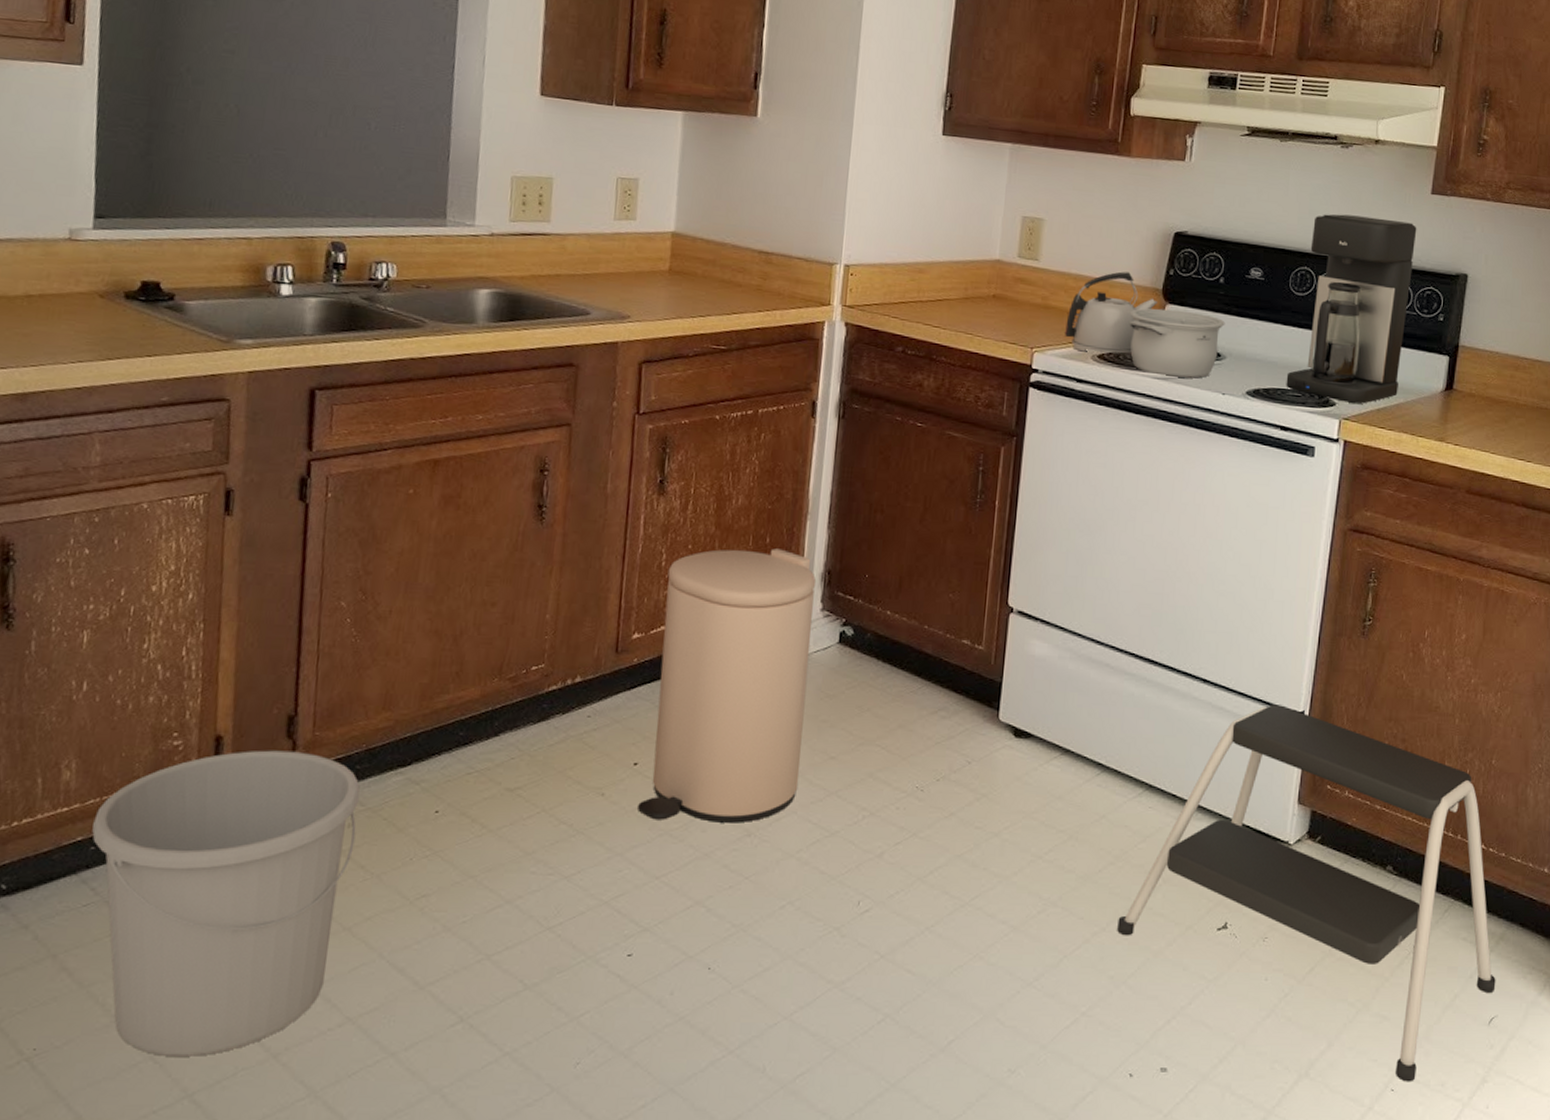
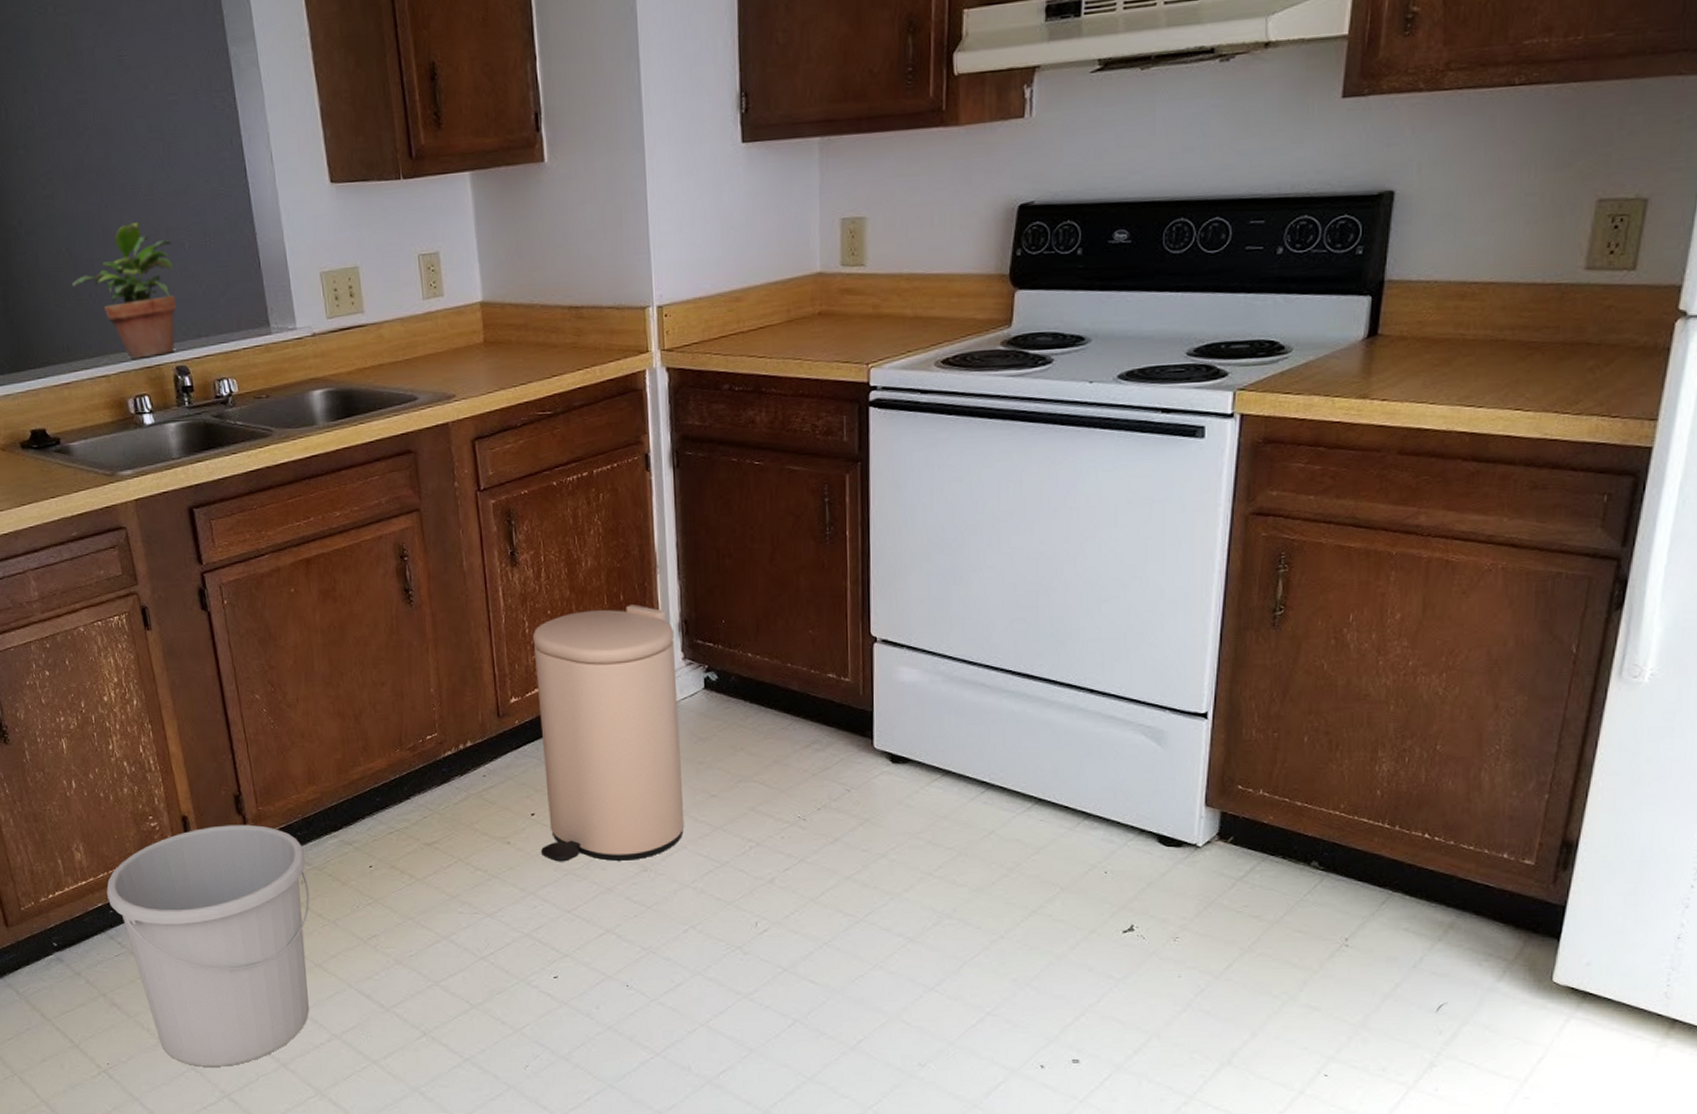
potted plant: none [232,93,358,228] -> present [72,222,176,359]
kettle: present [1064,271,1157,354] -> none [901,261,1005,359]
step stool: present [1117,704,1496,1082] -> none [1016,708,1445,1068]
cooking pot: present [1130,308,1225,378] -> none [975,294,1087,372]
coffee maker: present [1286,214,1417,404] -> none [1165,139,1325,371]

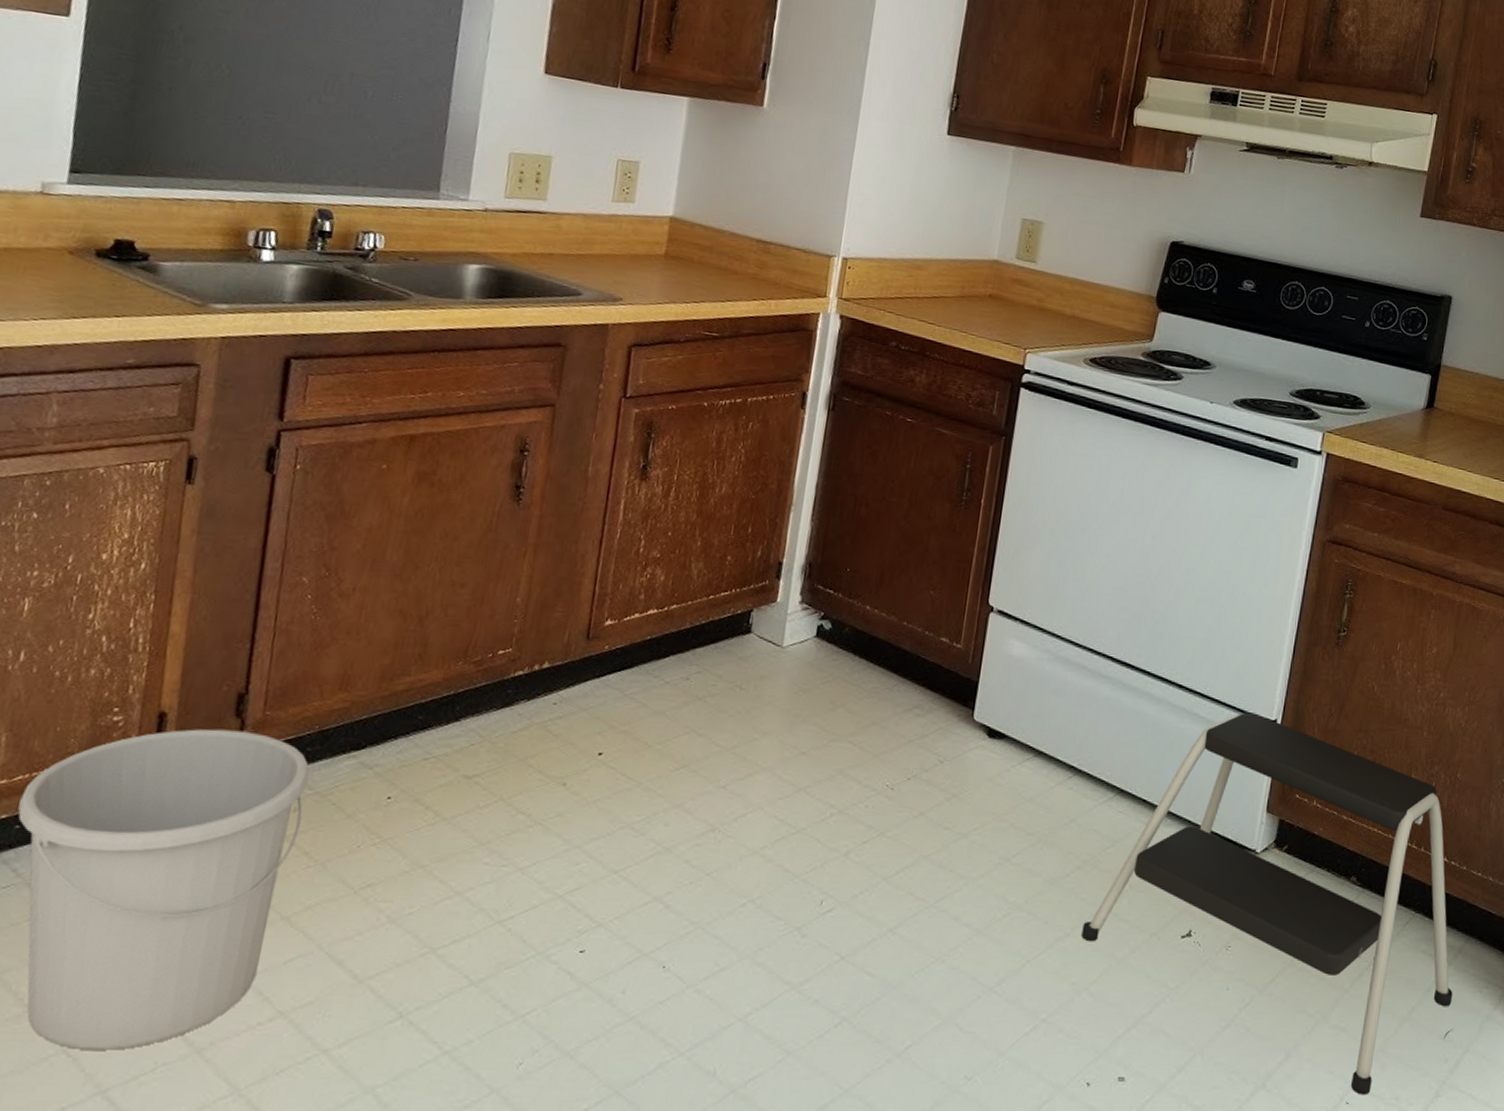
potted plant: present [72,222,176,359] -> none [221,58,354,195]
pedal bin: present [532,604,685,862] -> none [598,537,797,818]
step stool: none [1016,708,1445,1068] -> present [1081,712,1453,1096]

